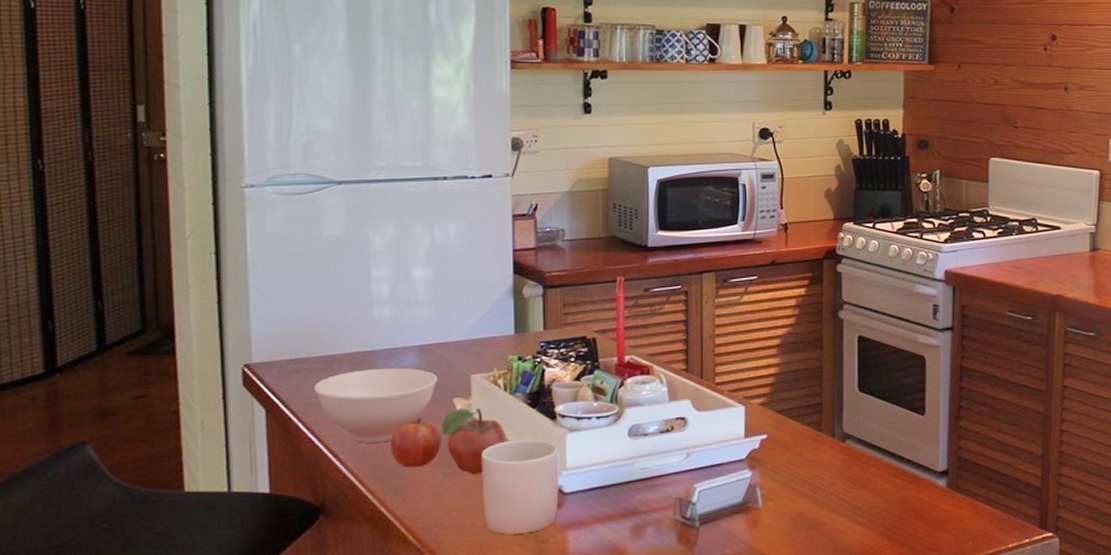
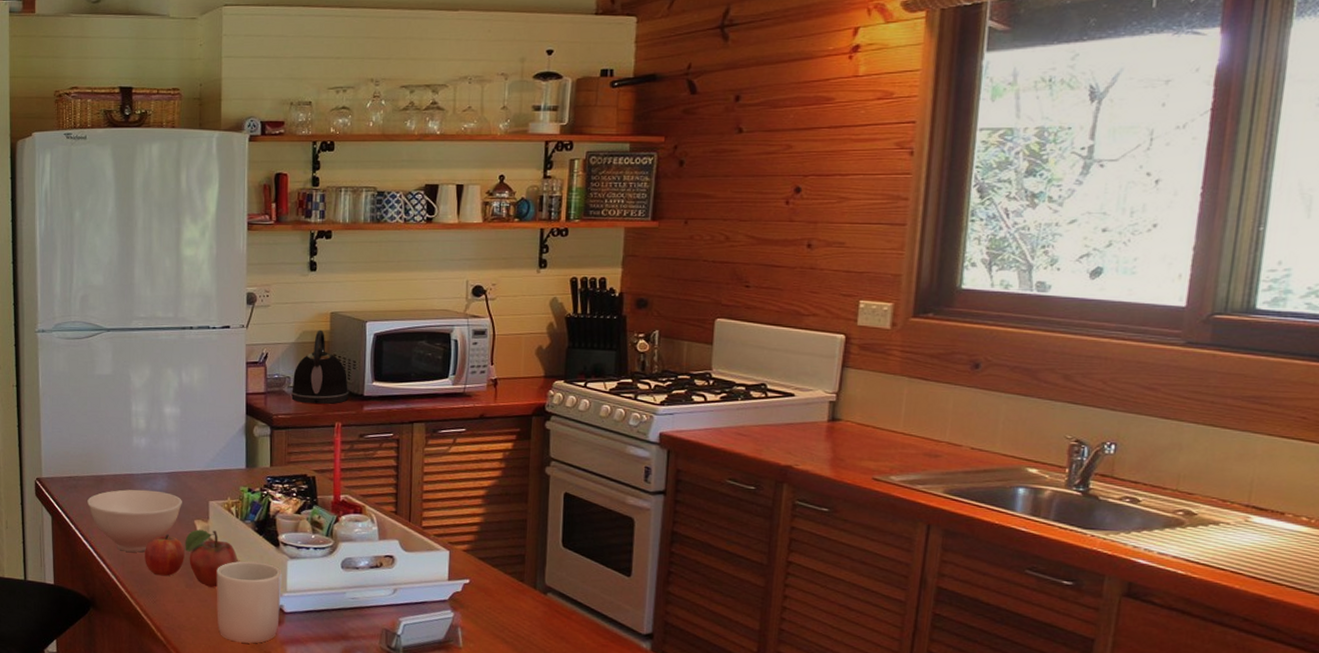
kettle: none [565,177,632,258] -> present [290,329,349,405]

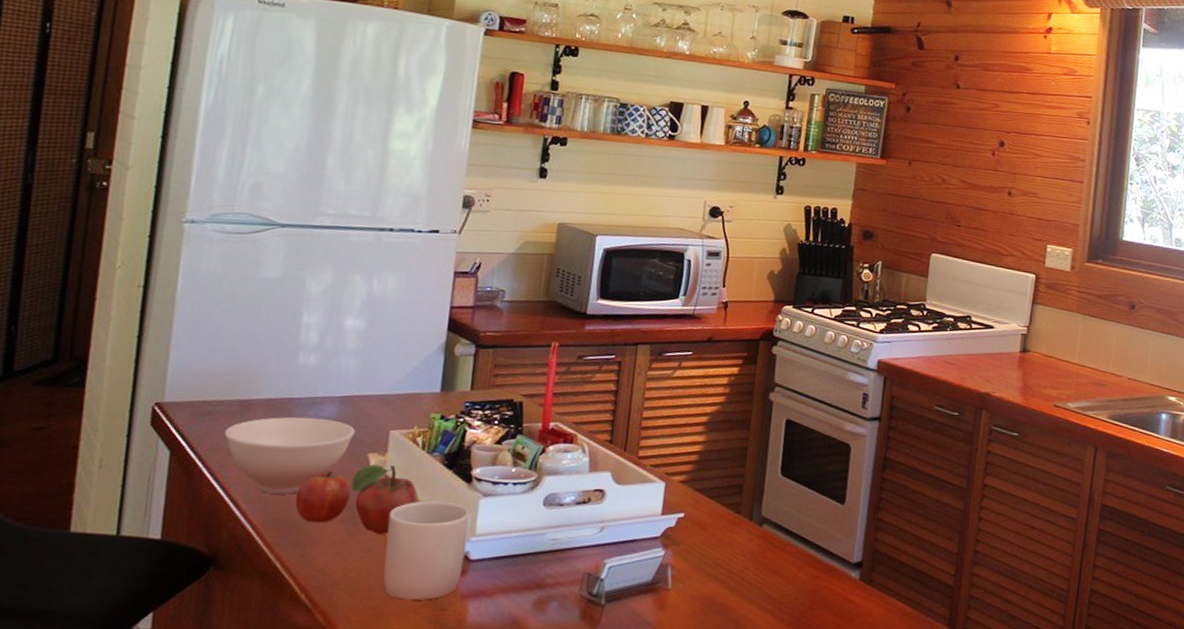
kettle: present [290,329,349,405] -> none [503,241,571,322]

